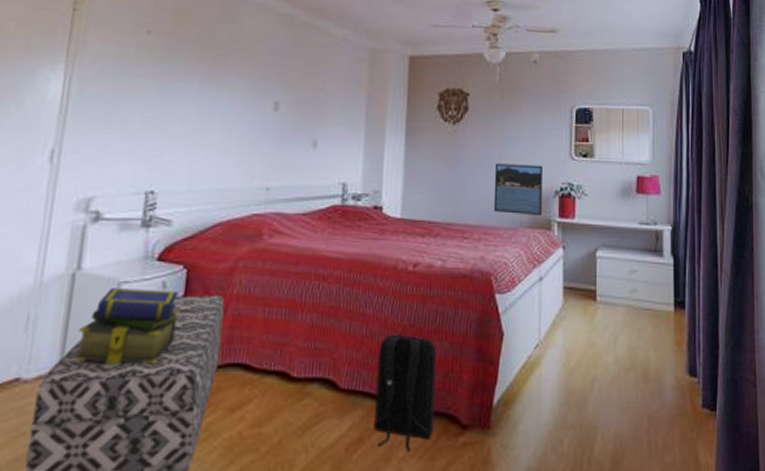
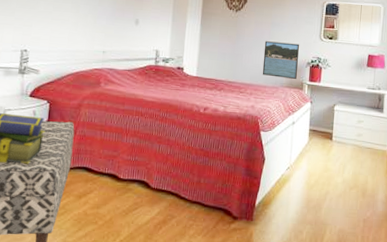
backpack: present [374,329,437,451] -> none [174,151,219,231]

